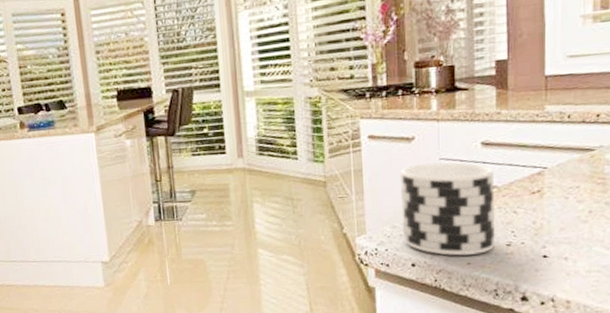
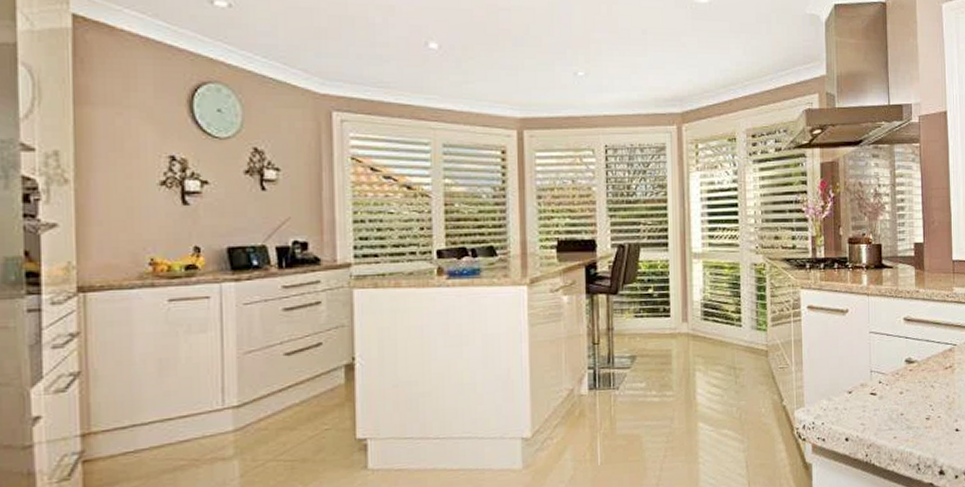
cup: present [399,162,496,256] -> none [835,336,917,430]

